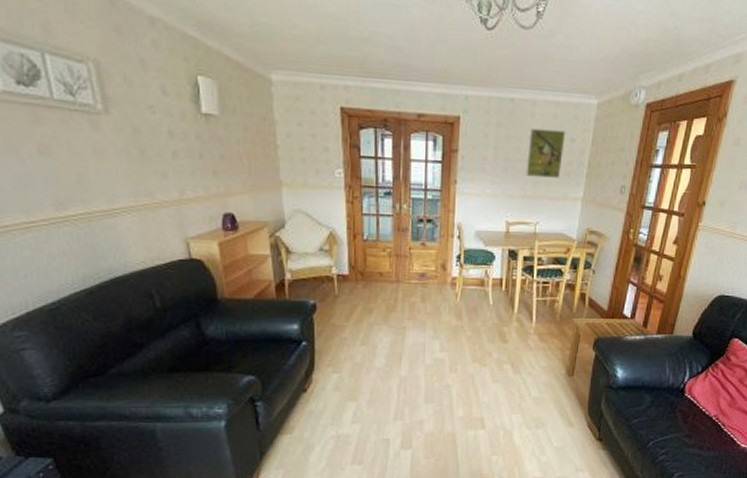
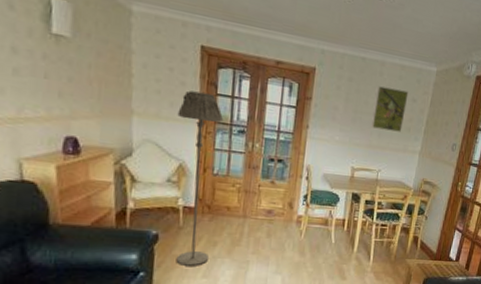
floor lamp: none [324,156,368,334] -> present [176,90,223,266]

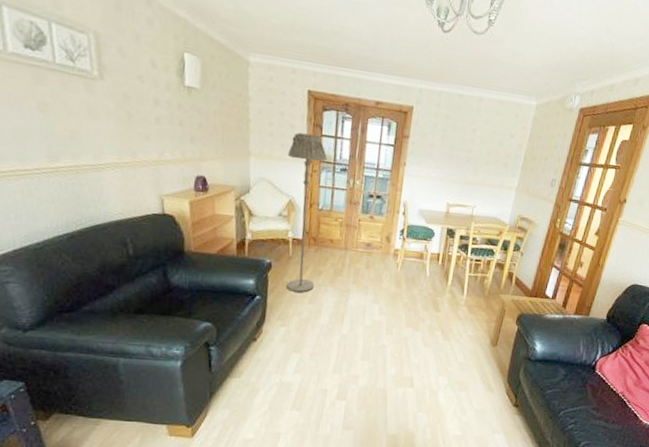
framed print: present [371,86,409,132] -> none [467,122,506,168]

